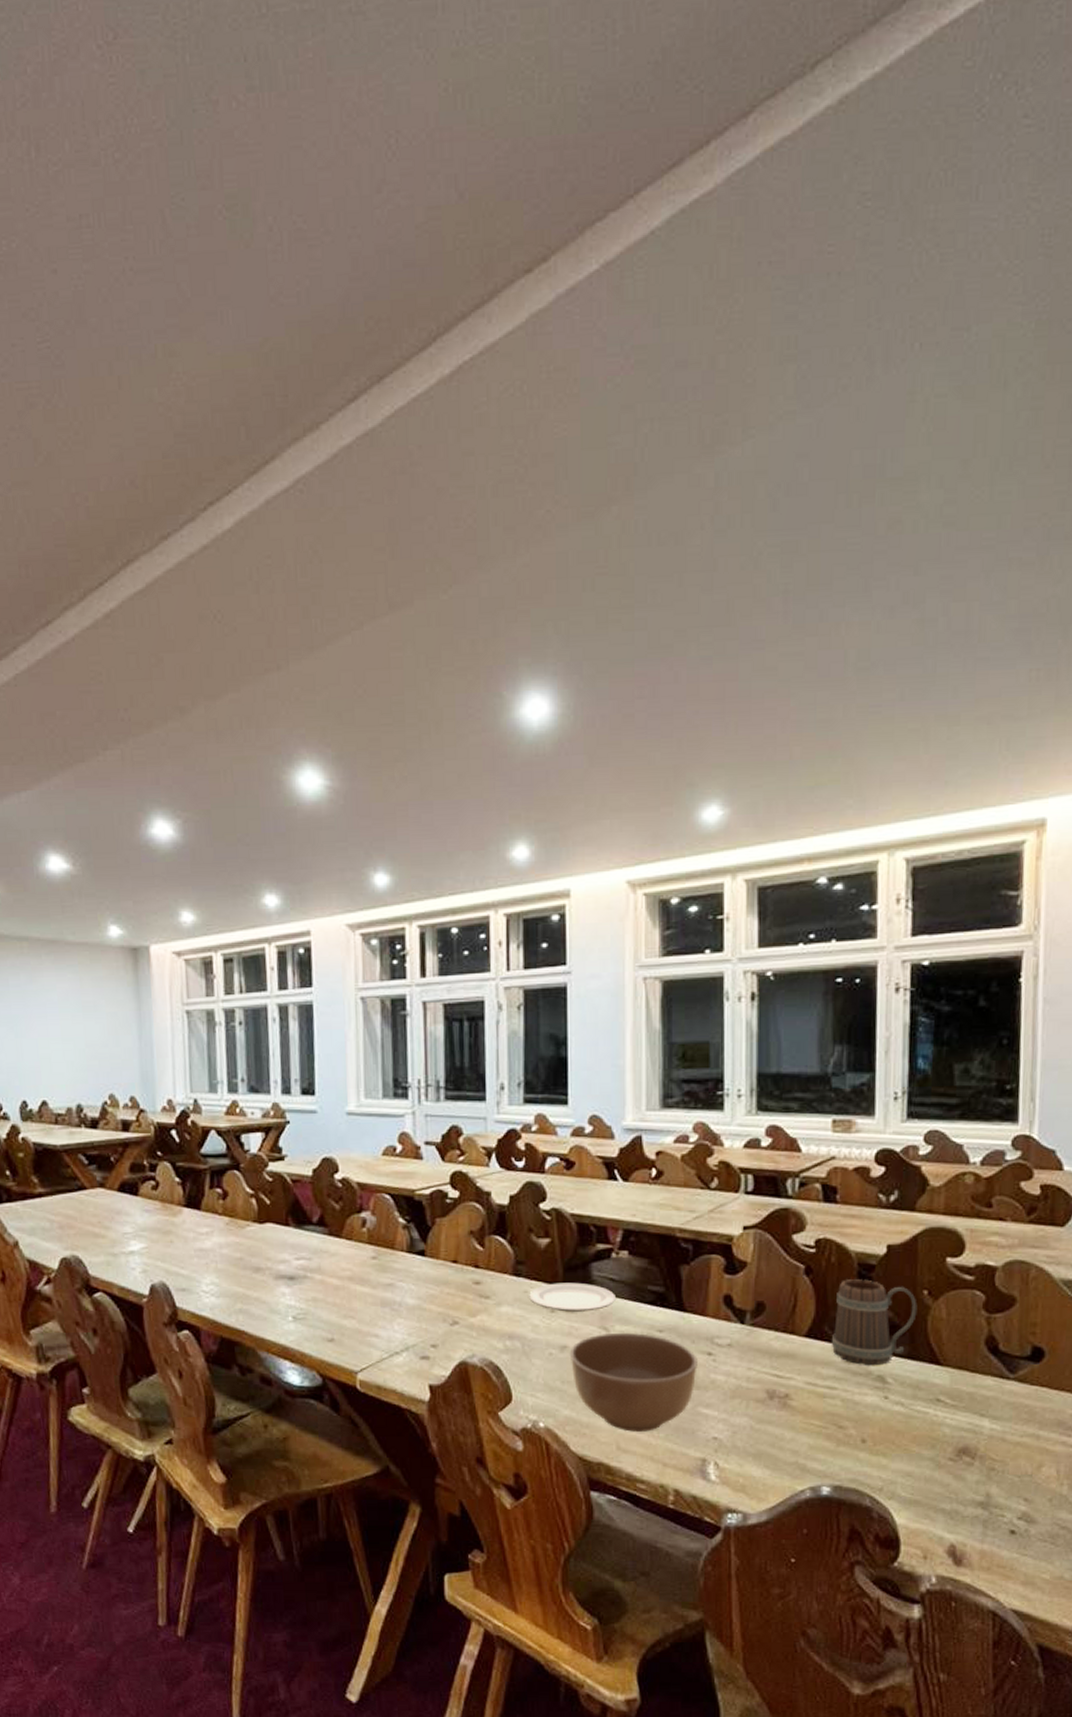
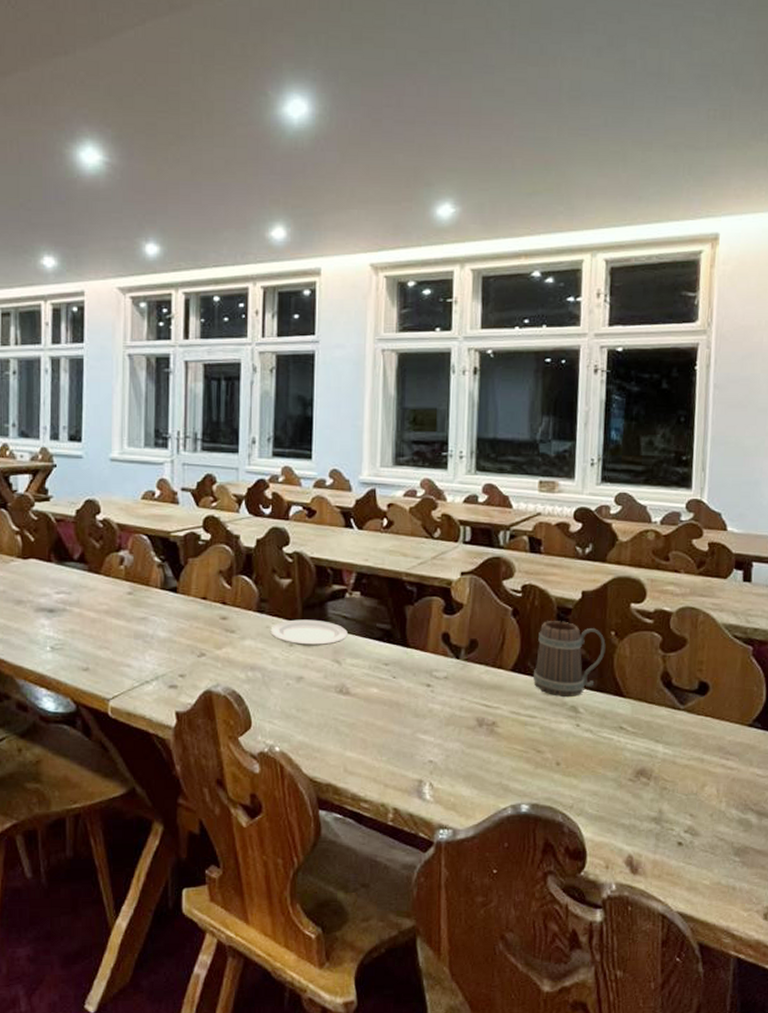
bowl: present [569,1332,699,1432] -> none [304,665,419,756]

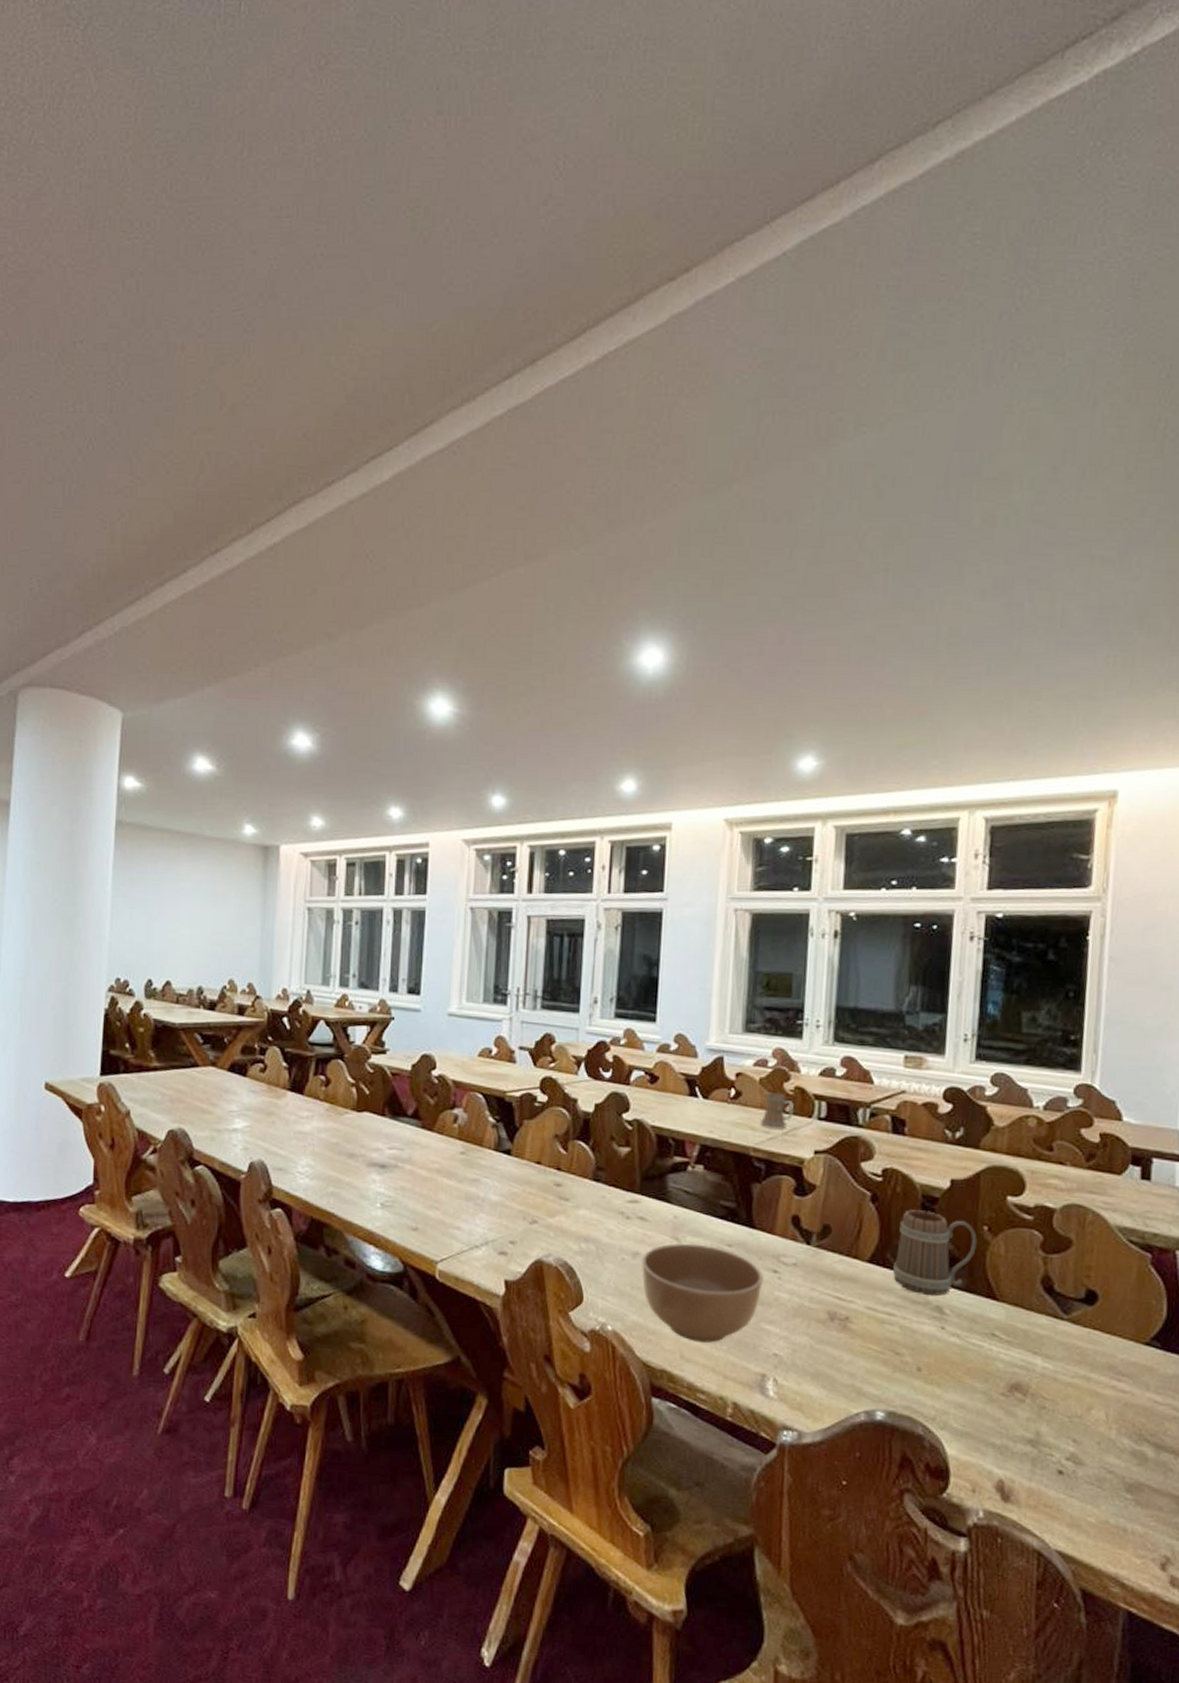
plate: present [270,619,349,646] -> none [606,1191,690,1221]
bowl: none [304,665,419,756] -> present [641,1243,765,1343]
beer mug: none [412,521,441,553] -> present [761,1092,794,1128]

